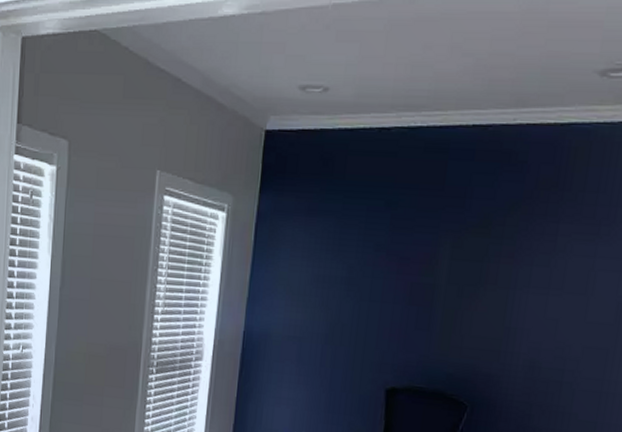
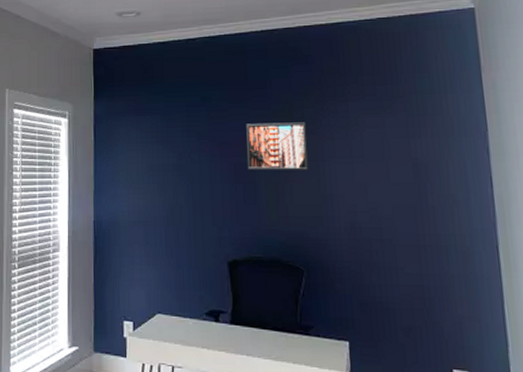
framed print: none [425,238,505,299] -> present [246,122,309,171]

